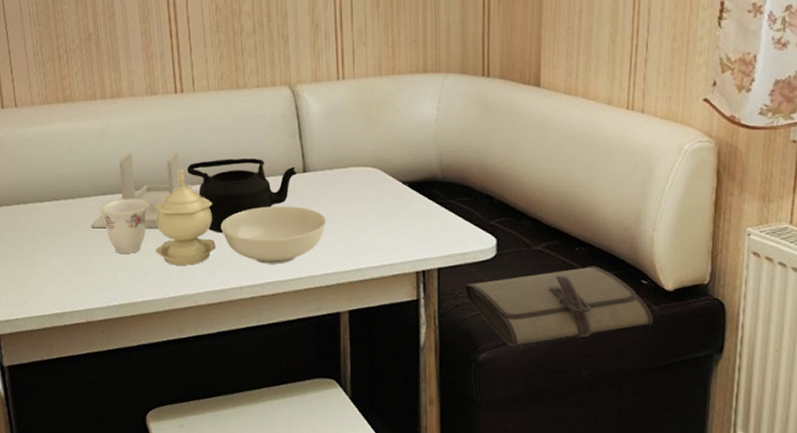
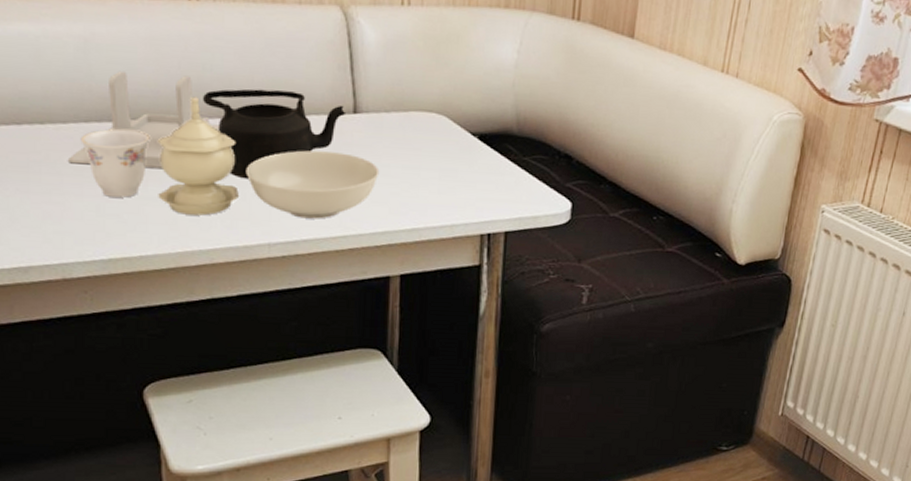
tool roll: present [465,266,654,347] -> none [533,236,723,318]

